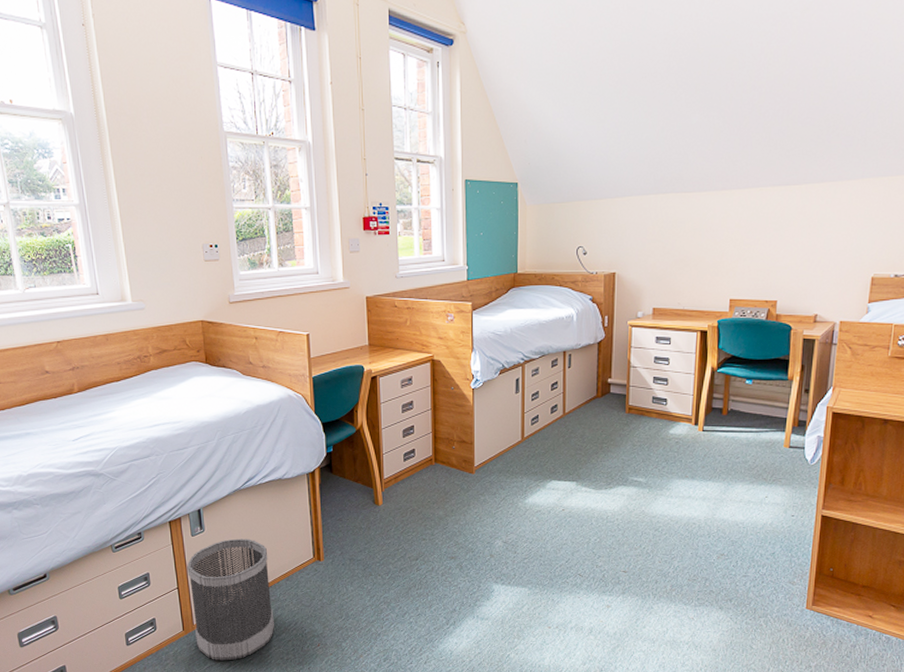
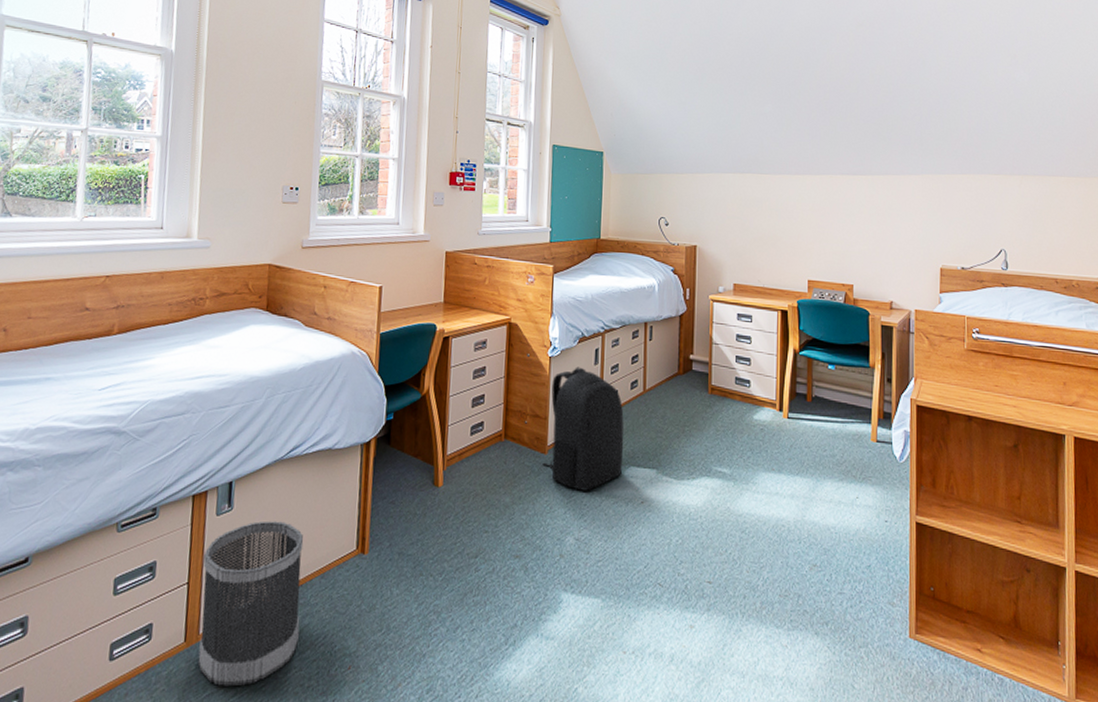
backpack: none [471,396,546,503] -> present [542,366,624,491]

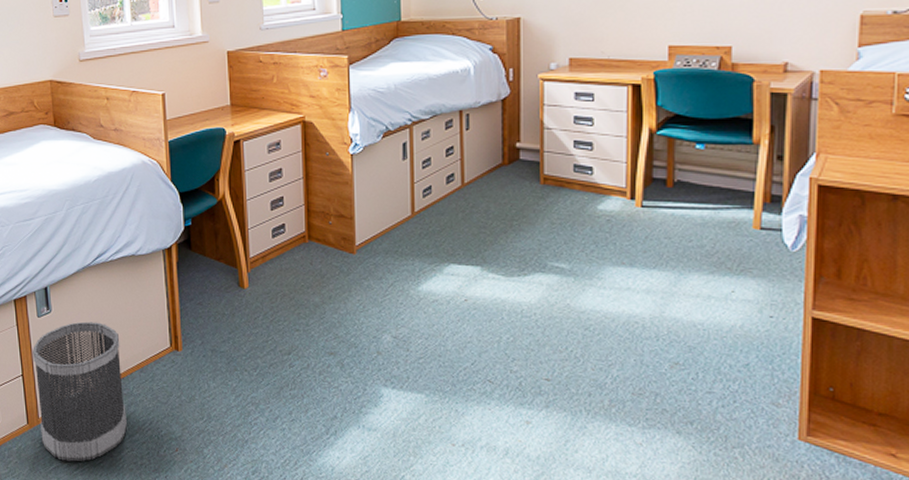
backpack: present [542,366,624,491] -> none [351,163,442,290]

